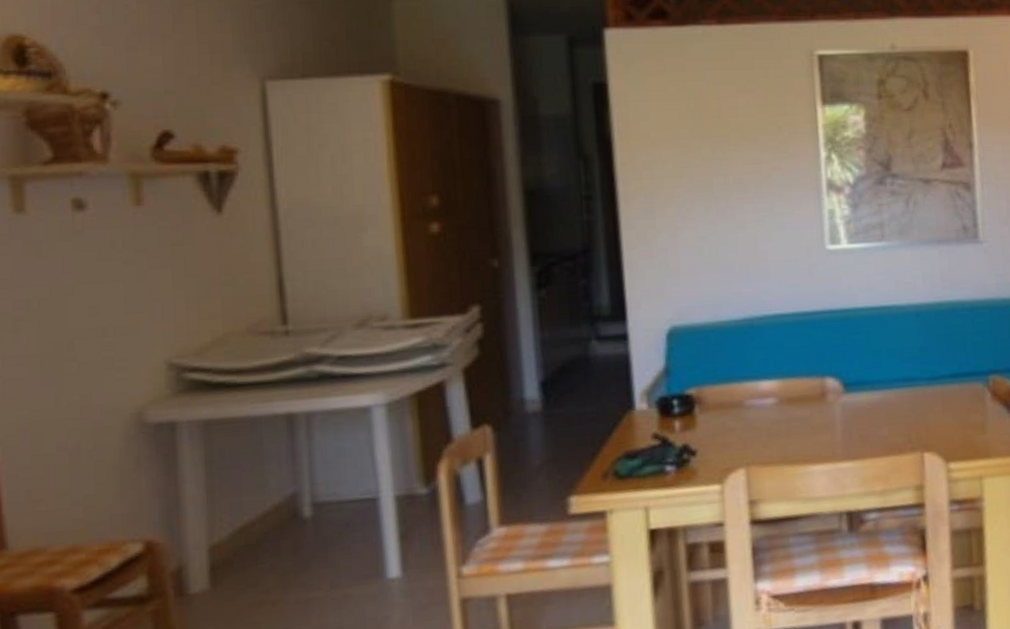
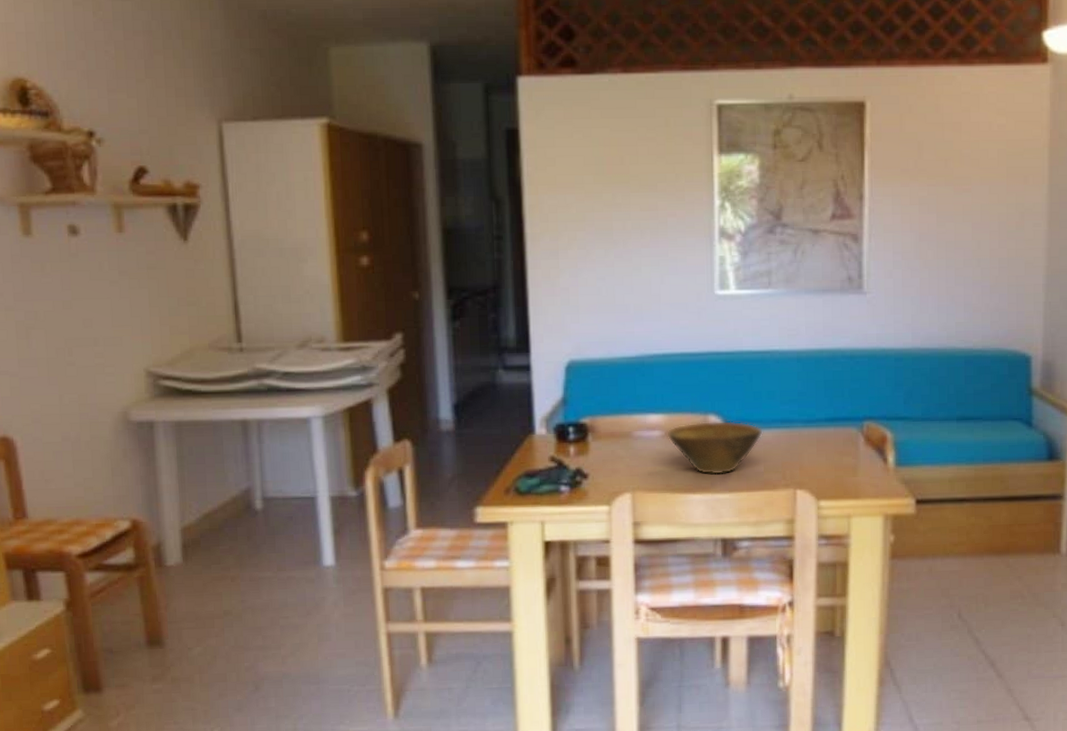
bowl: none [781,382,885,443] -> present [667,420,763,475]

